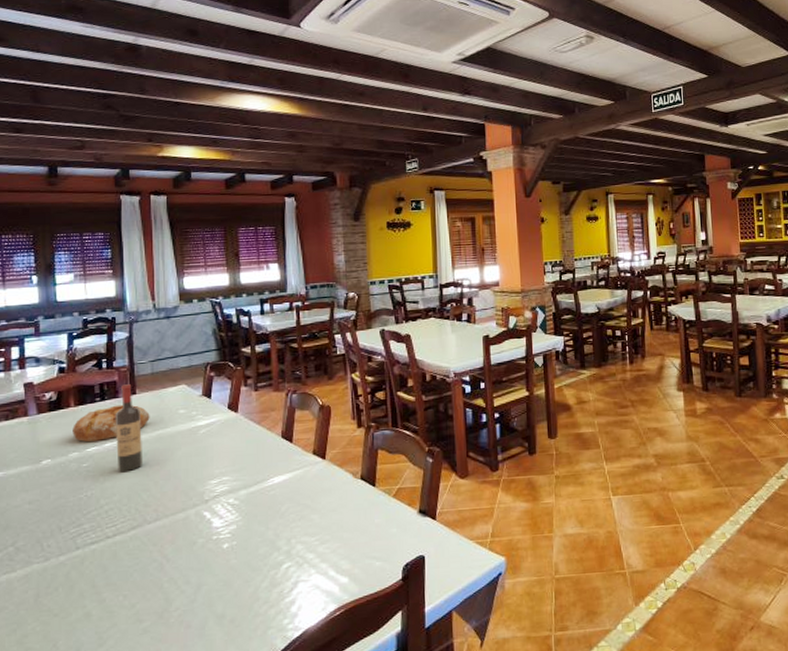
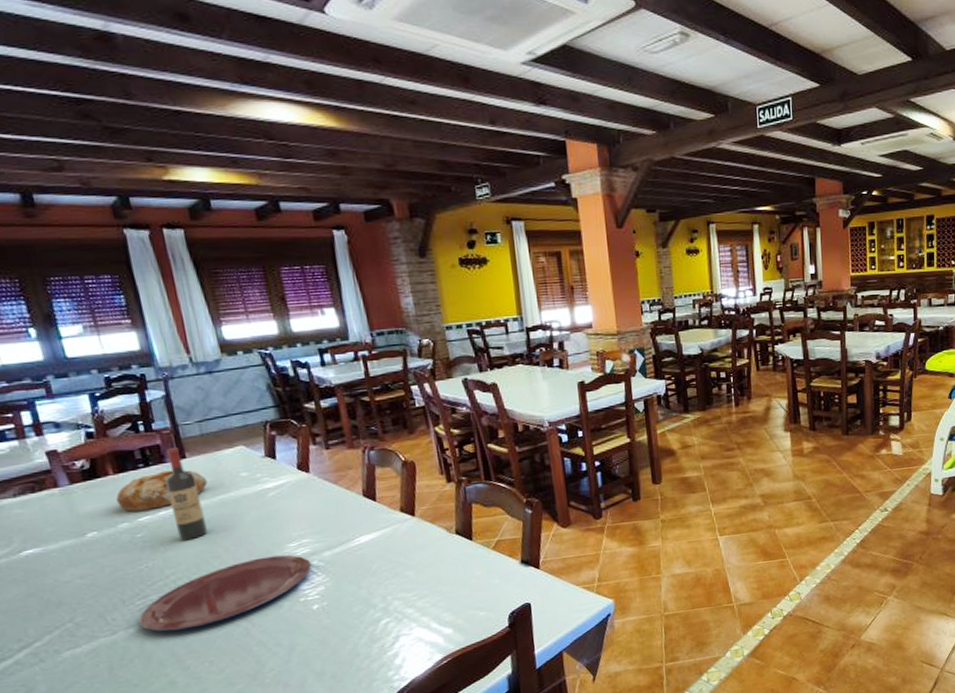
plate: none [70,491,228,562] -> present [138,554,312,632]

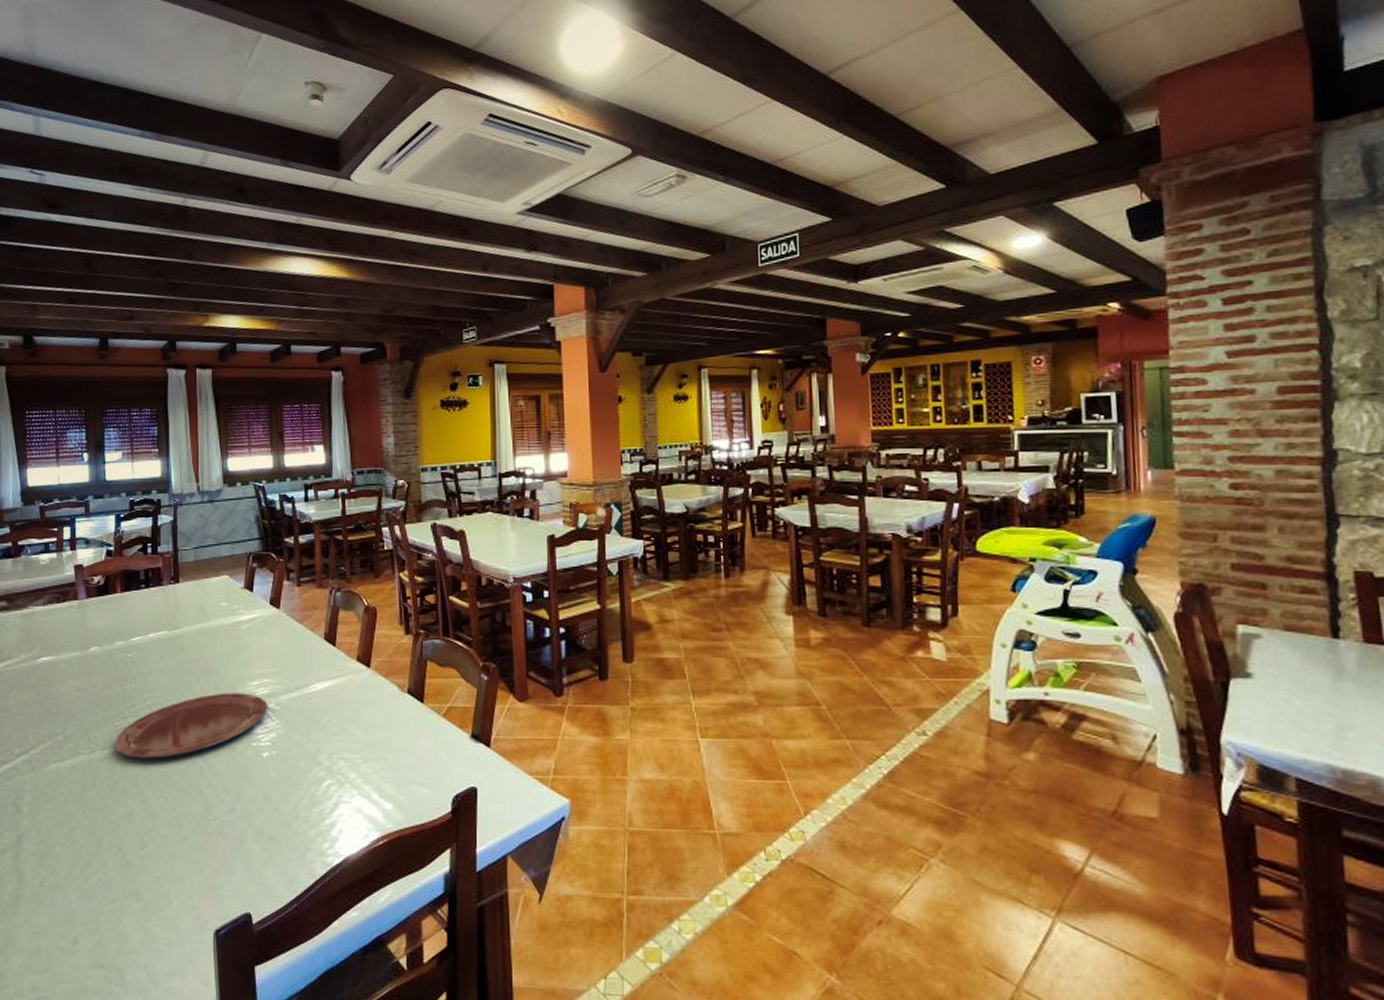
bread: present [116,470,208,512] -> none [119,593,192,632]
wine bottle: present [164,446,209,541] -> none [158,570,186,666]

